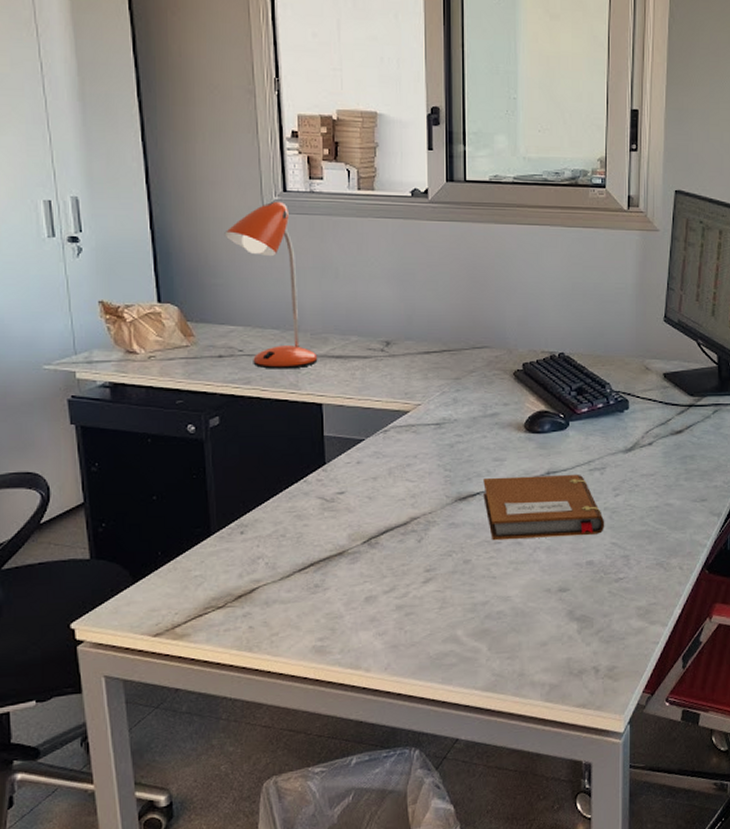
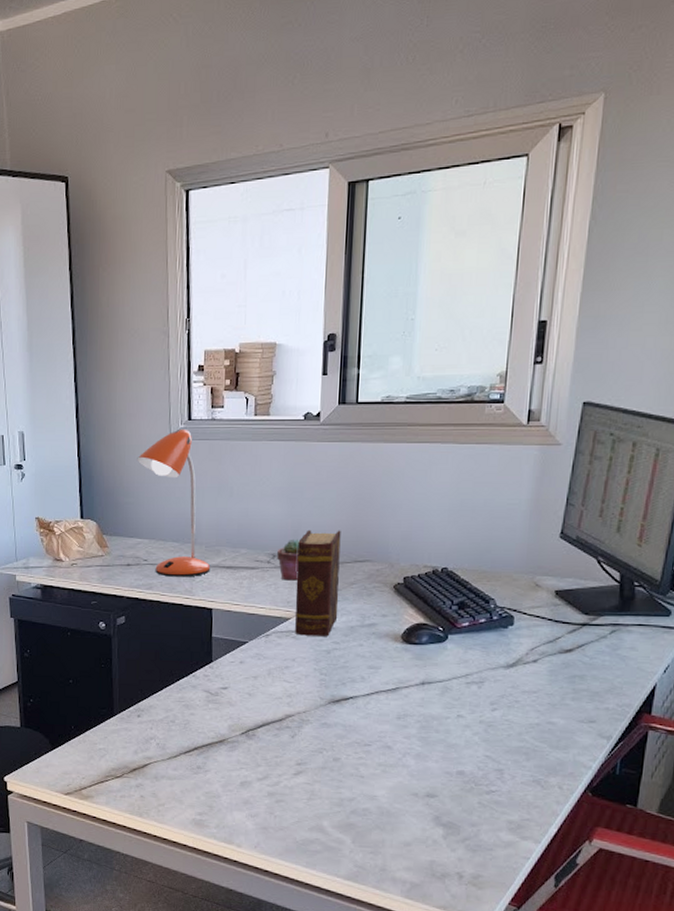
potted succulent: none [391,324,415,370] -> present [277,539,300,581]
diary: none [413,314,459,430] -> present [295,529,341,637]
notebook: present [483,474,605,541] -> none [356,683,480,746]

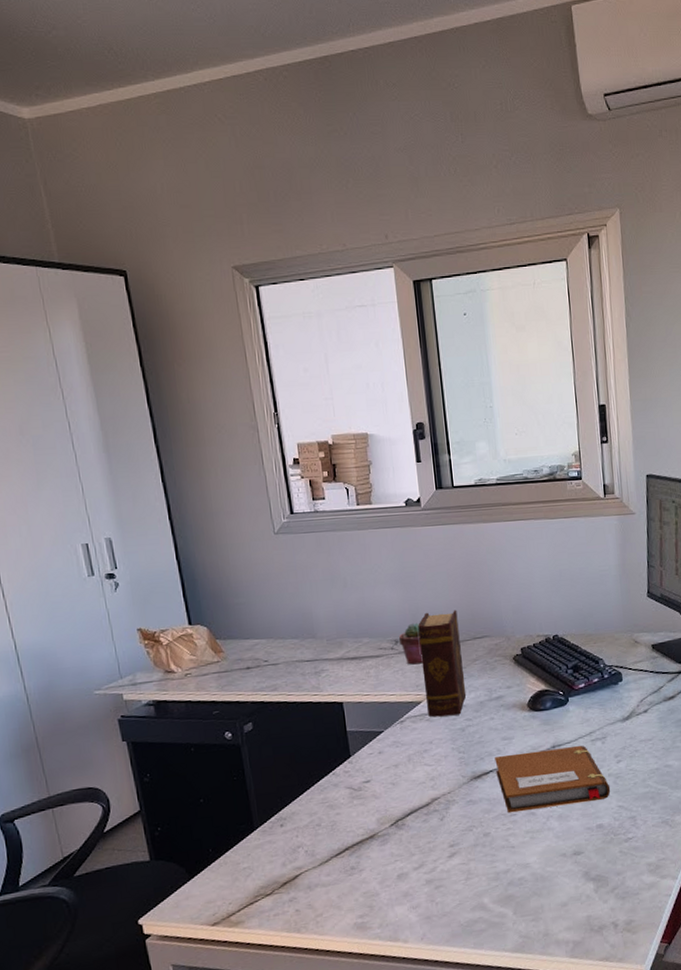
desk lamp: present [137,428,211,577] -> none [242,523,335,676]
notebook: none [356,683,480,746] -> present [495,745,611,813]

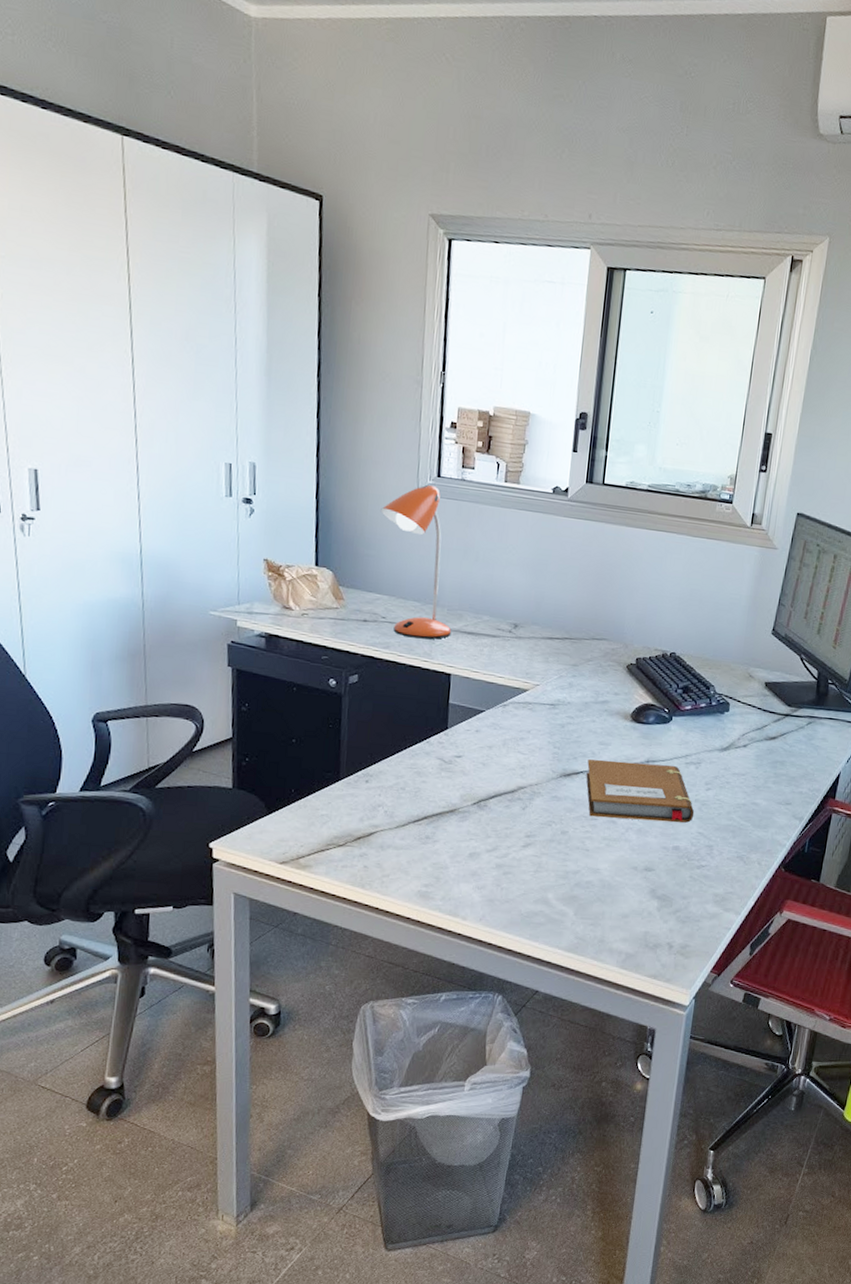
desk lamp: none [242,523,335,676] -> present [380,484,452,639]
potted succulent: present [399,622,423,665] -> none [519,610,542,653]
diary: present [418,609,467,718] -> none [532,603,582,711]

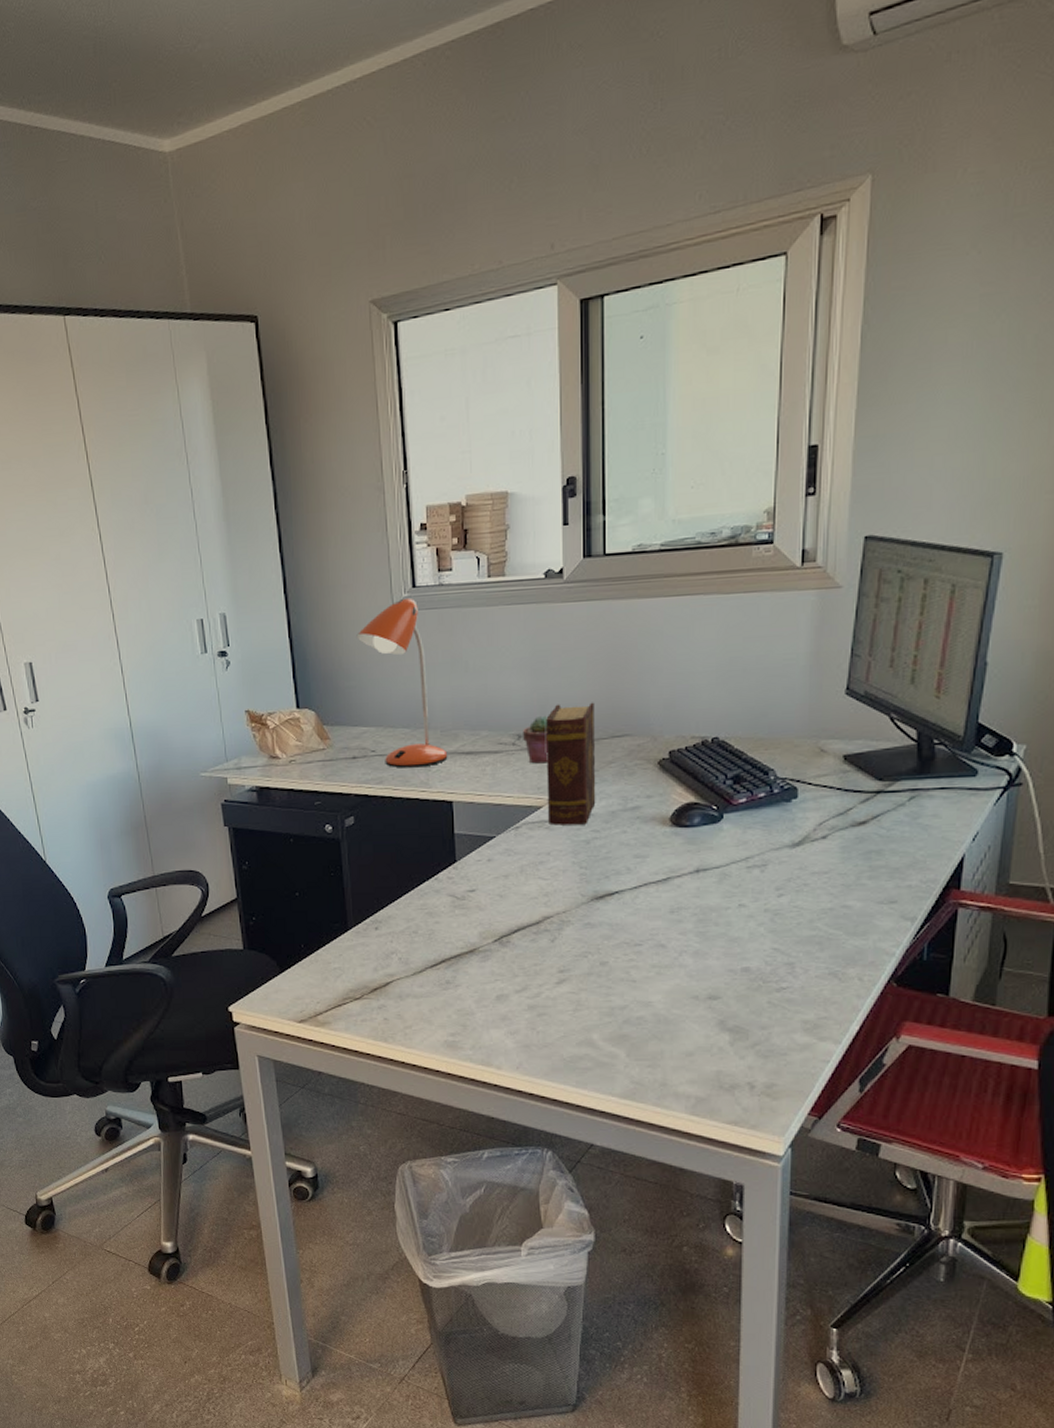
potted succulent: none [519,610,542,653] -> present [523,715,548,764]
diary: none [532,603,582,711] -> present [546,702,596,826]
notebook: present [586,759,695,823] -> none [623,871,765,943]

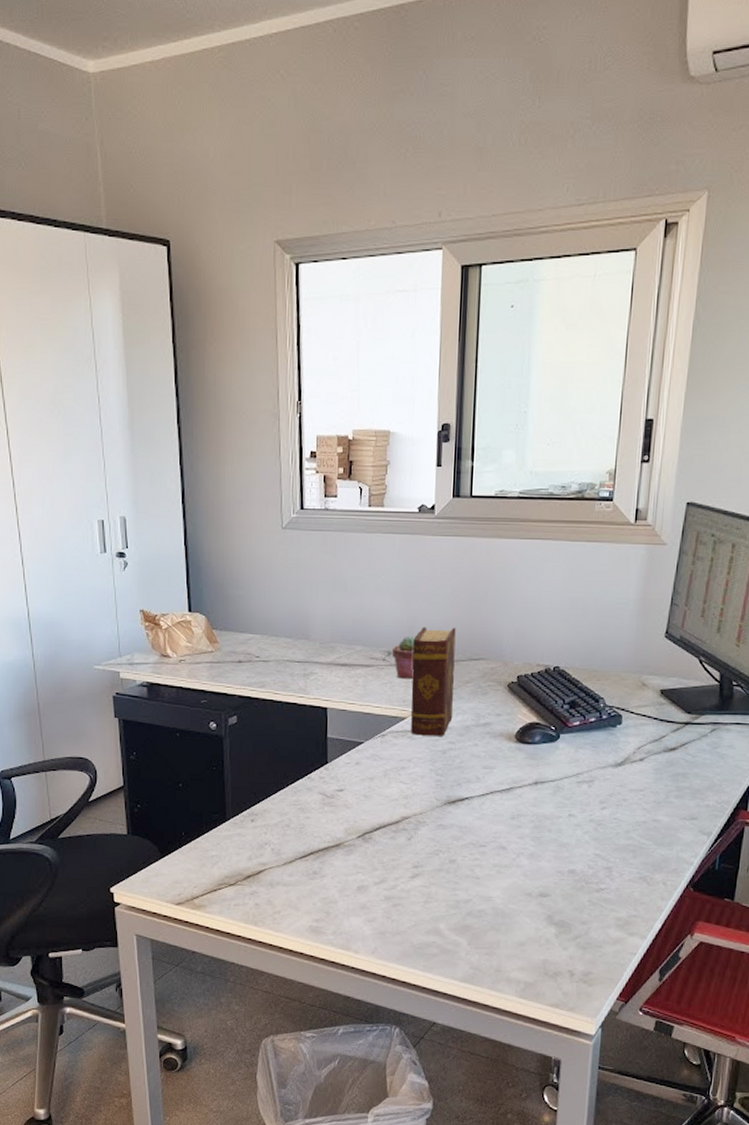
desk lamp: present [356,597,448,768] -> none [247,518,325,675]

